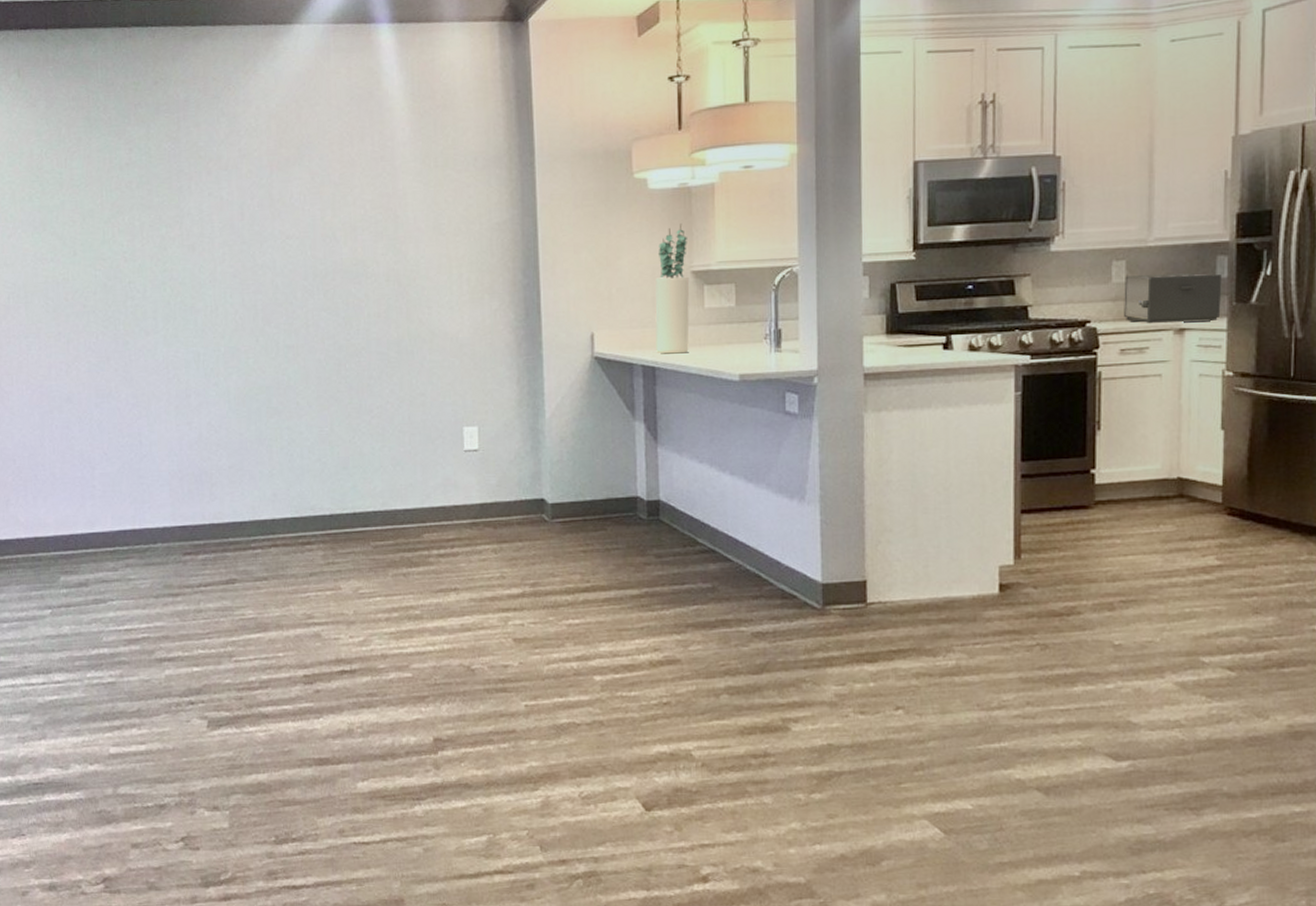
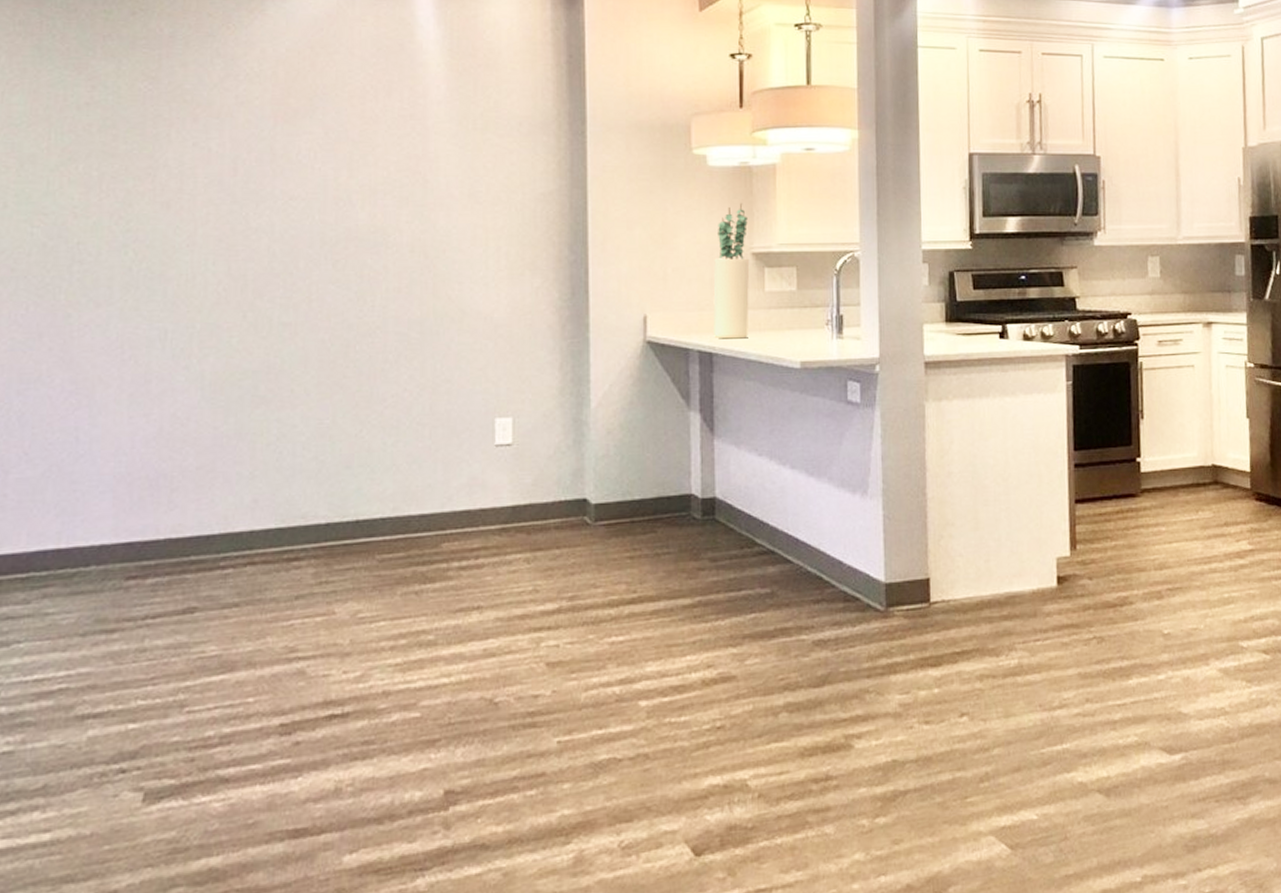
toaster: present [1124,273,1222,324] -> none [1159,270,1241,317]

